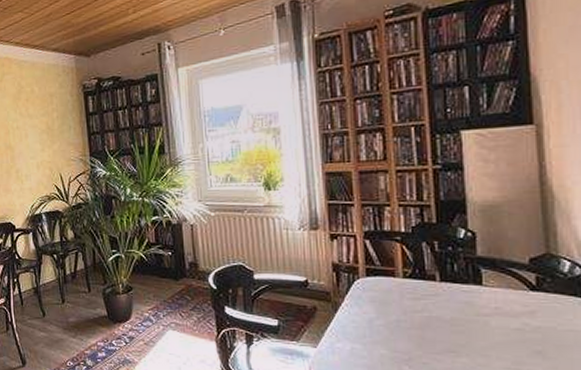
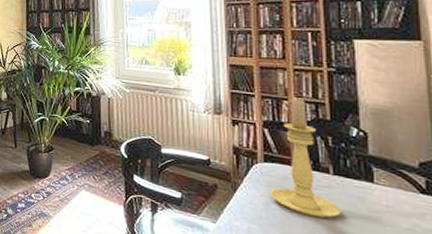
candle holder: none [374,200,448,328] -> present [270,96,341,219]

